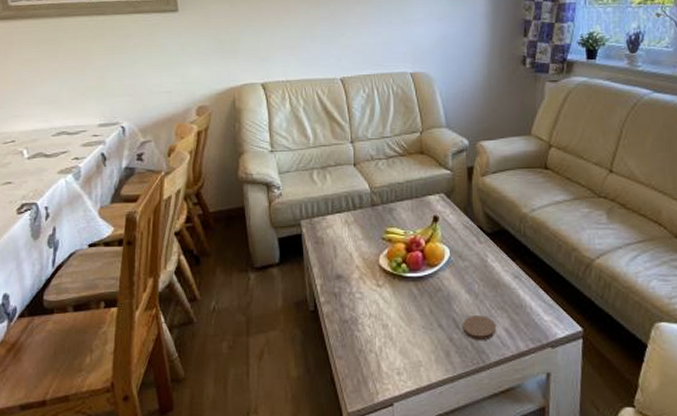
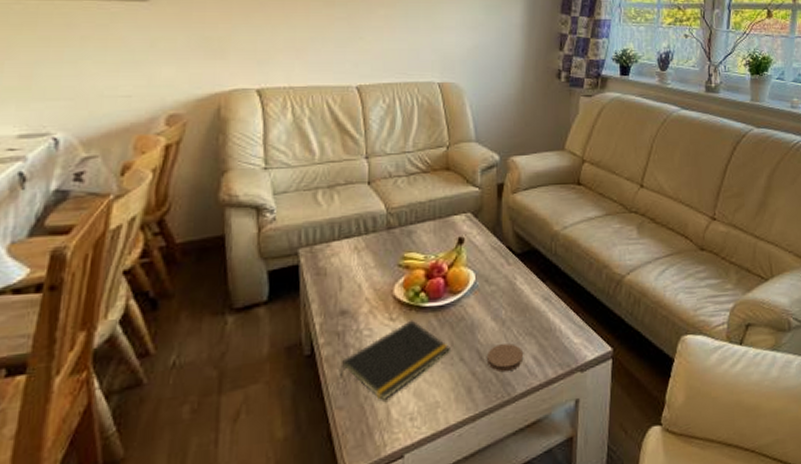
notepad: none [338,287,430,356] -> present [340,320,450,402]

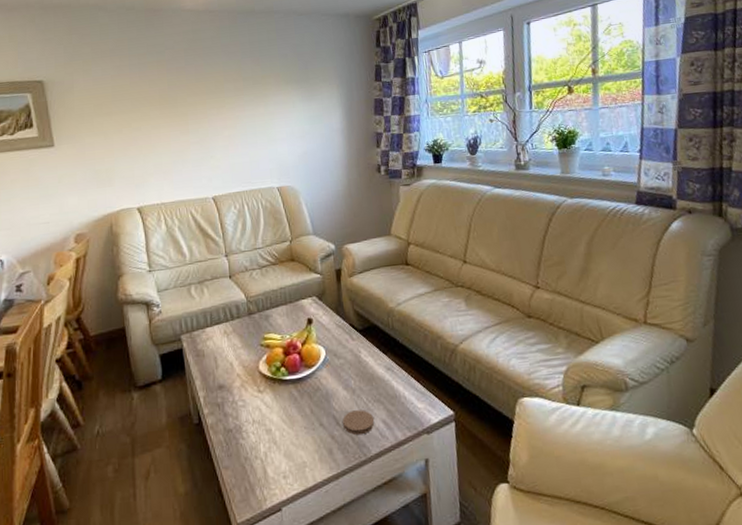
notepad: present [340,320,450,402] -> none [223,391,311,462]

